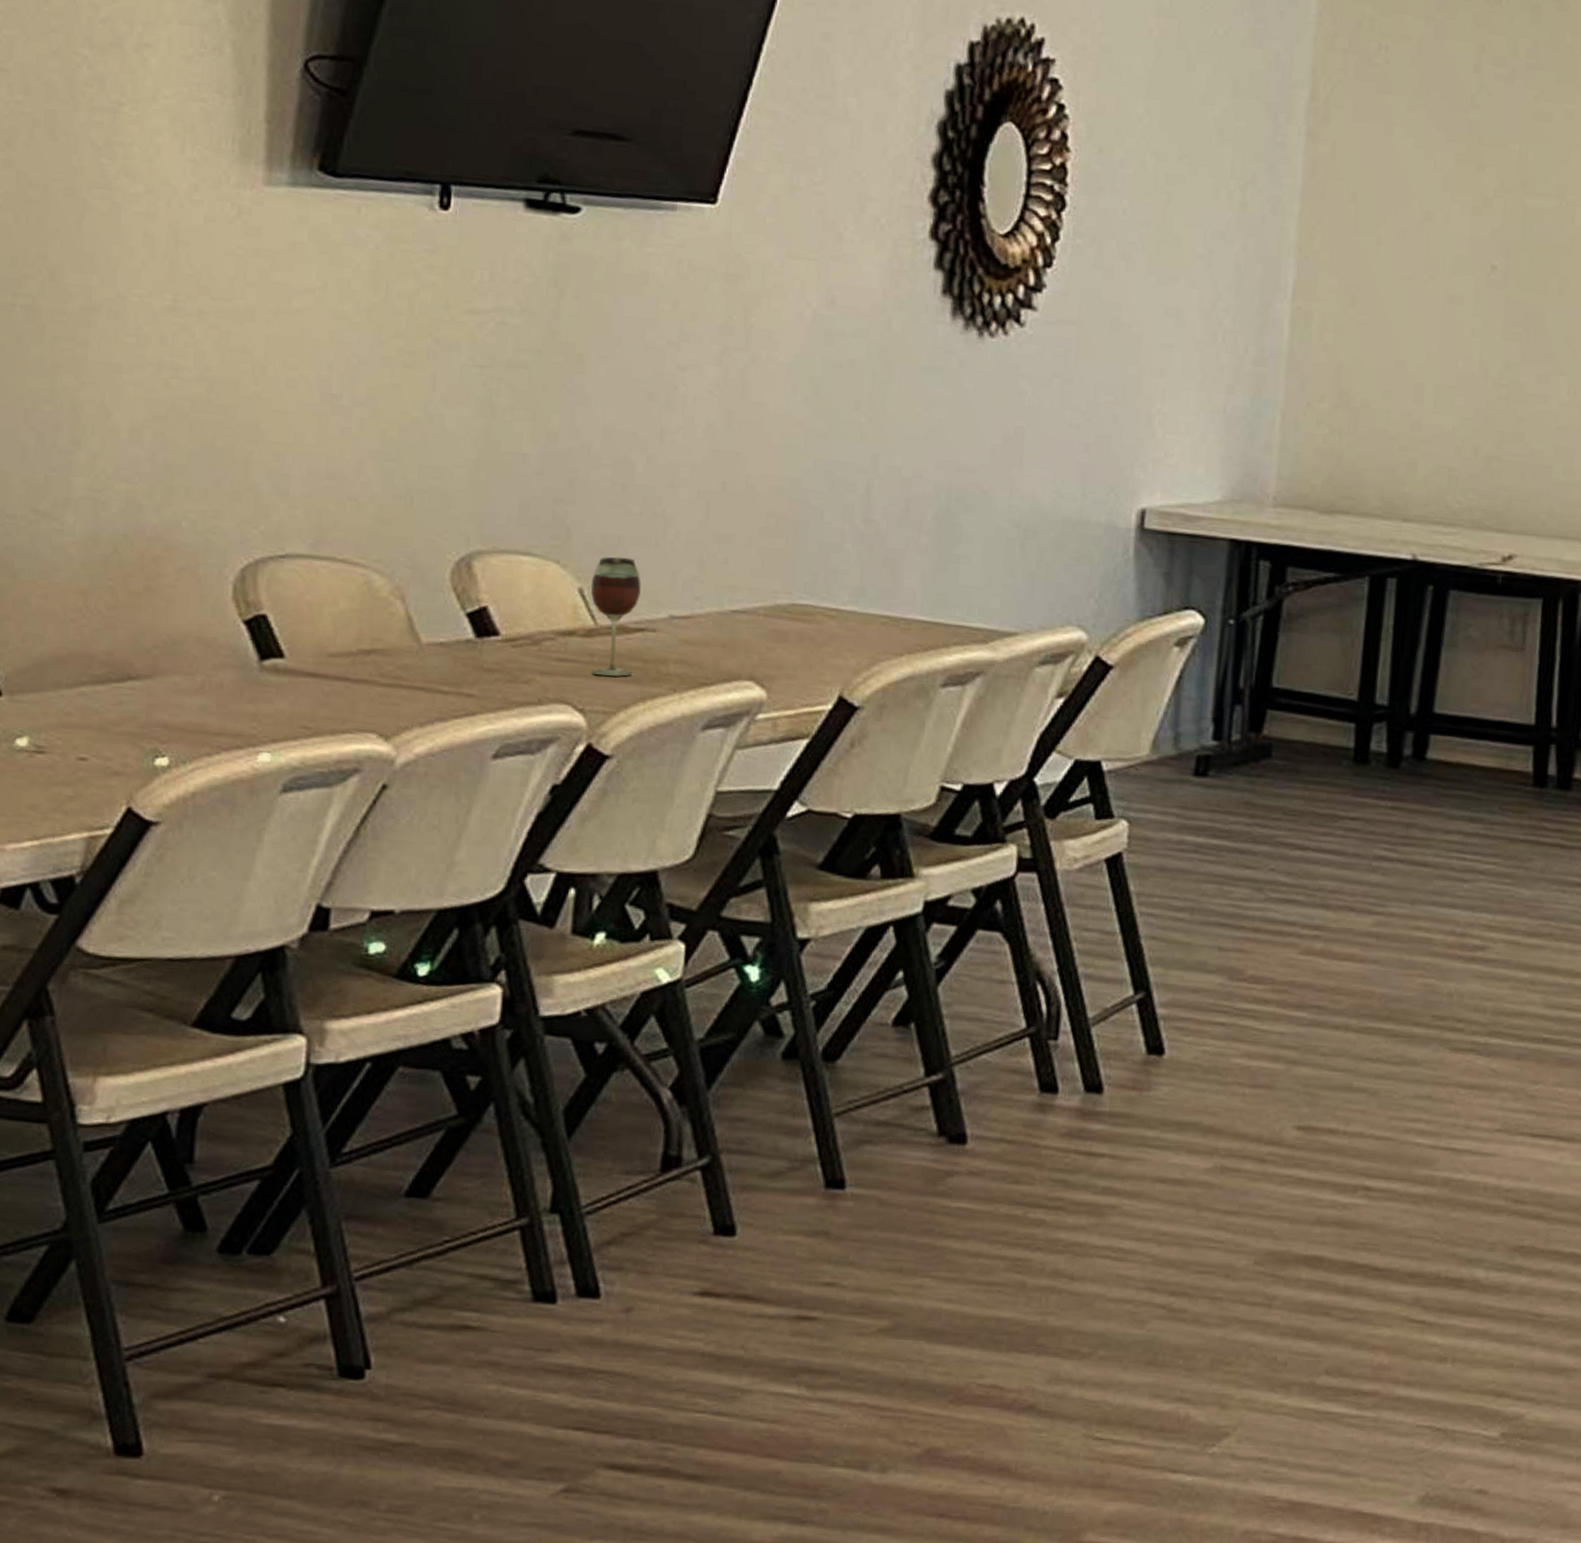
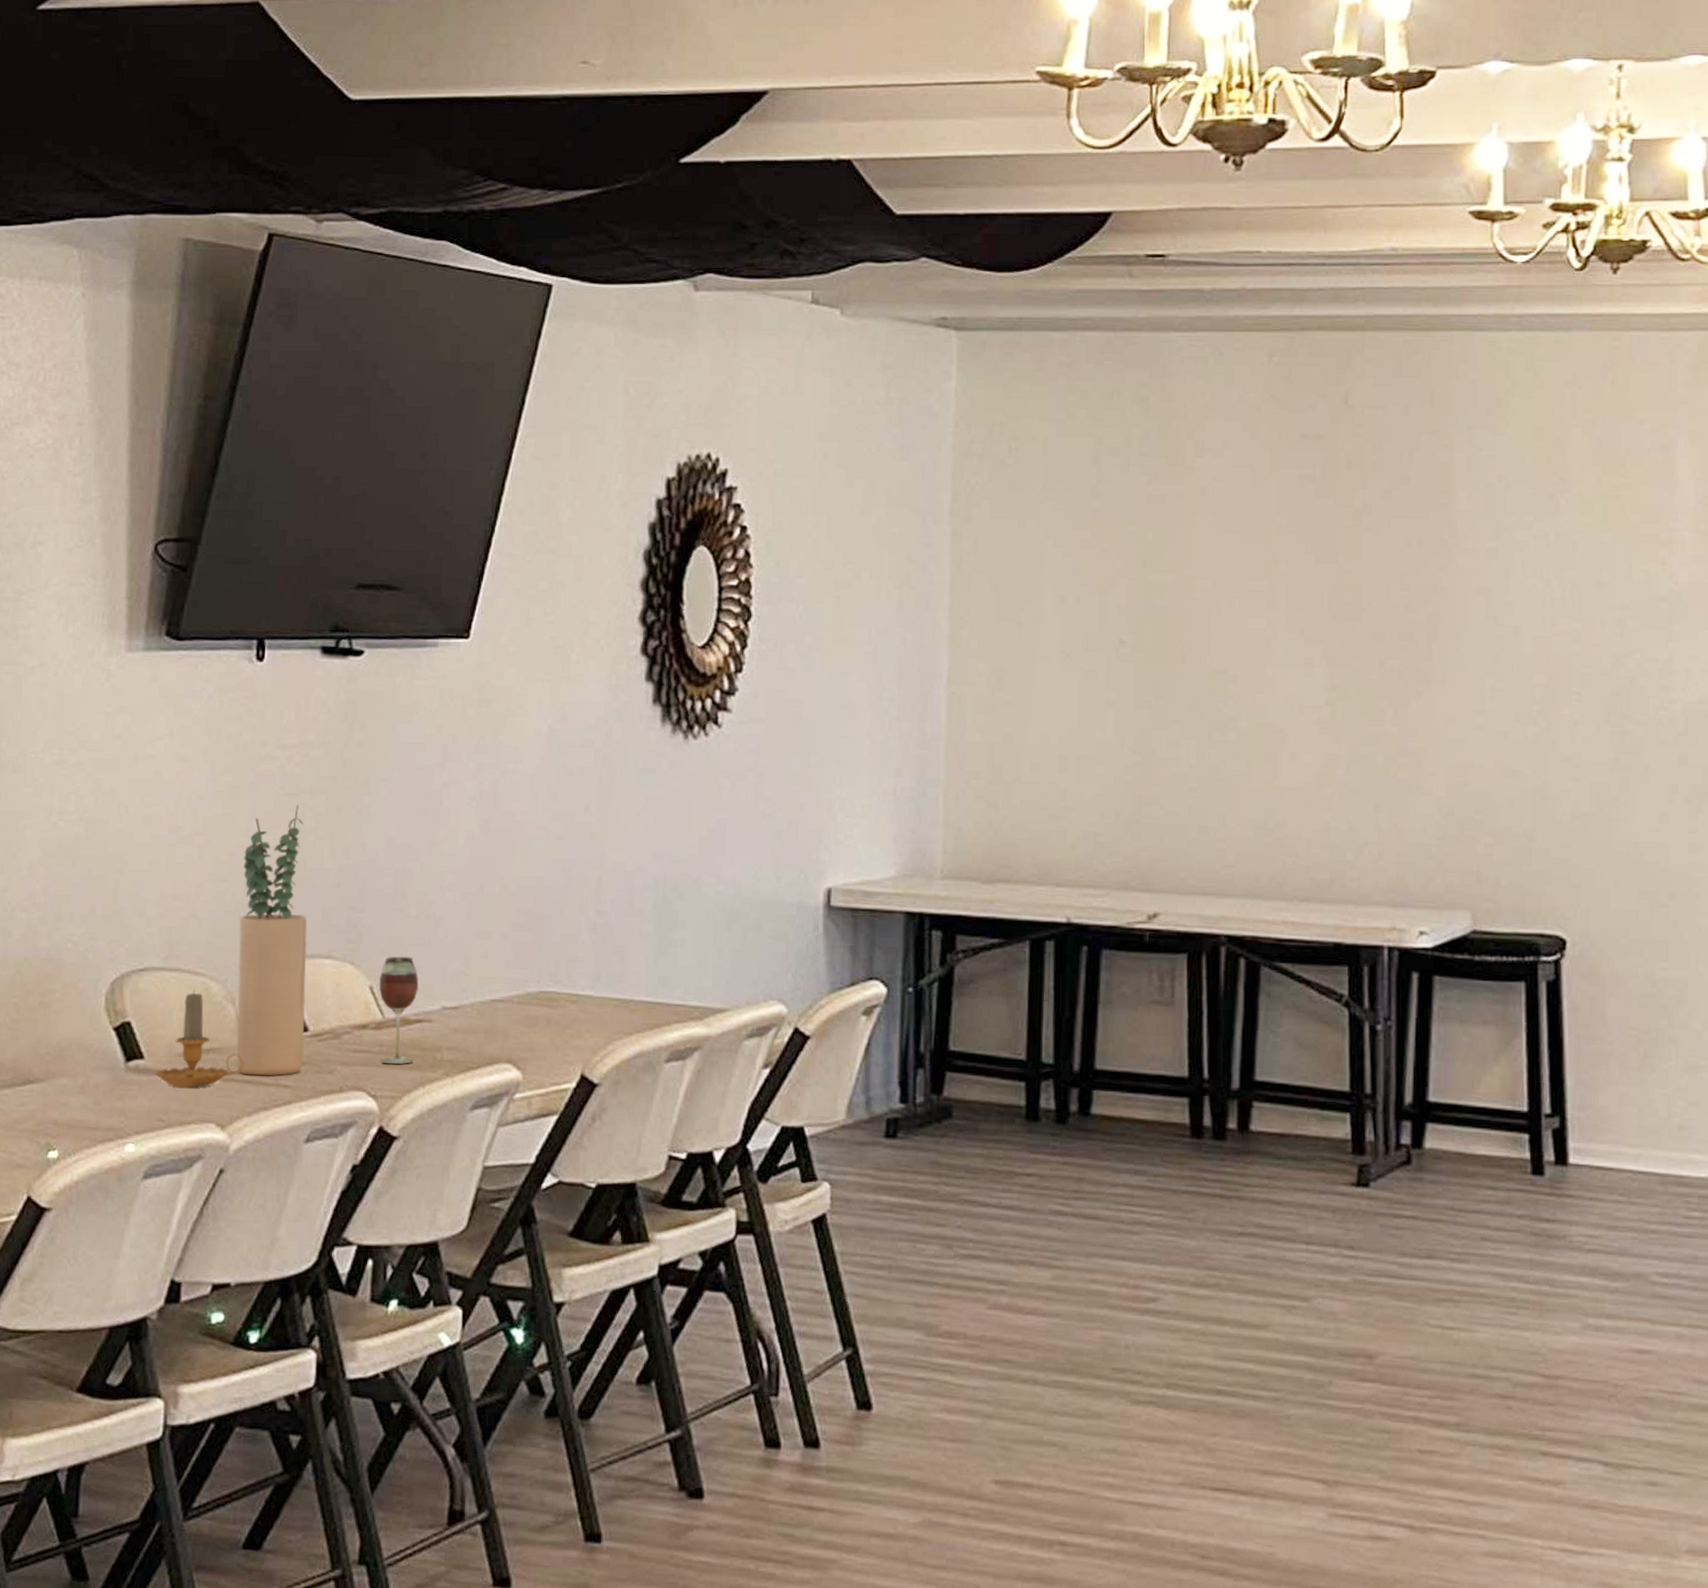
candle: none [298,581,415,693] -> present [155,989,244,1088]
vase: none [405,379,501,684] -> present [236,805,308,1076]

